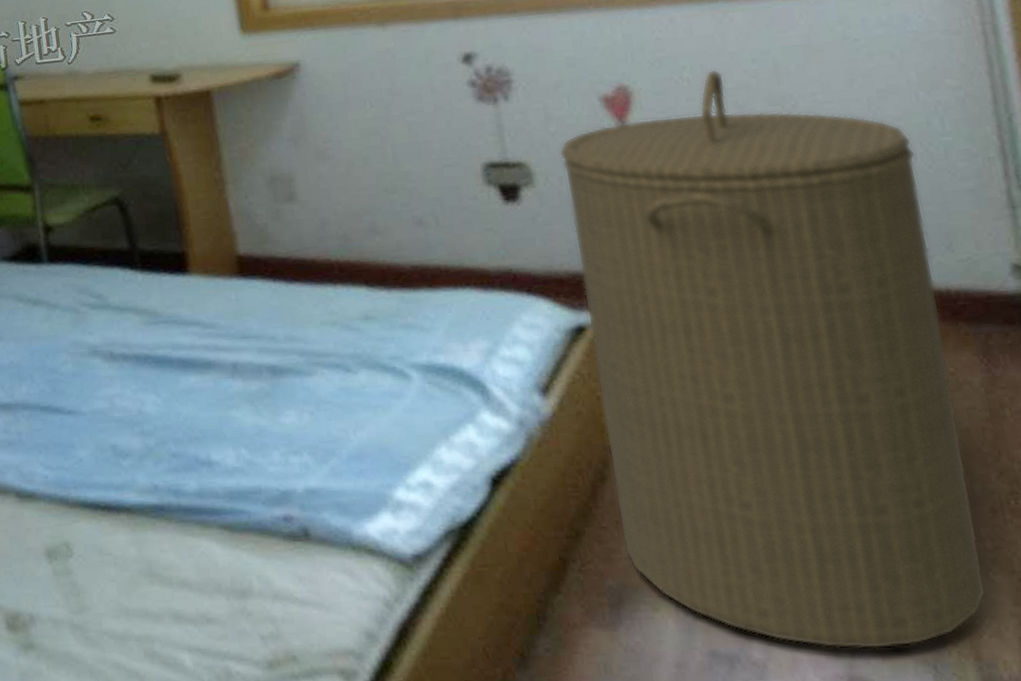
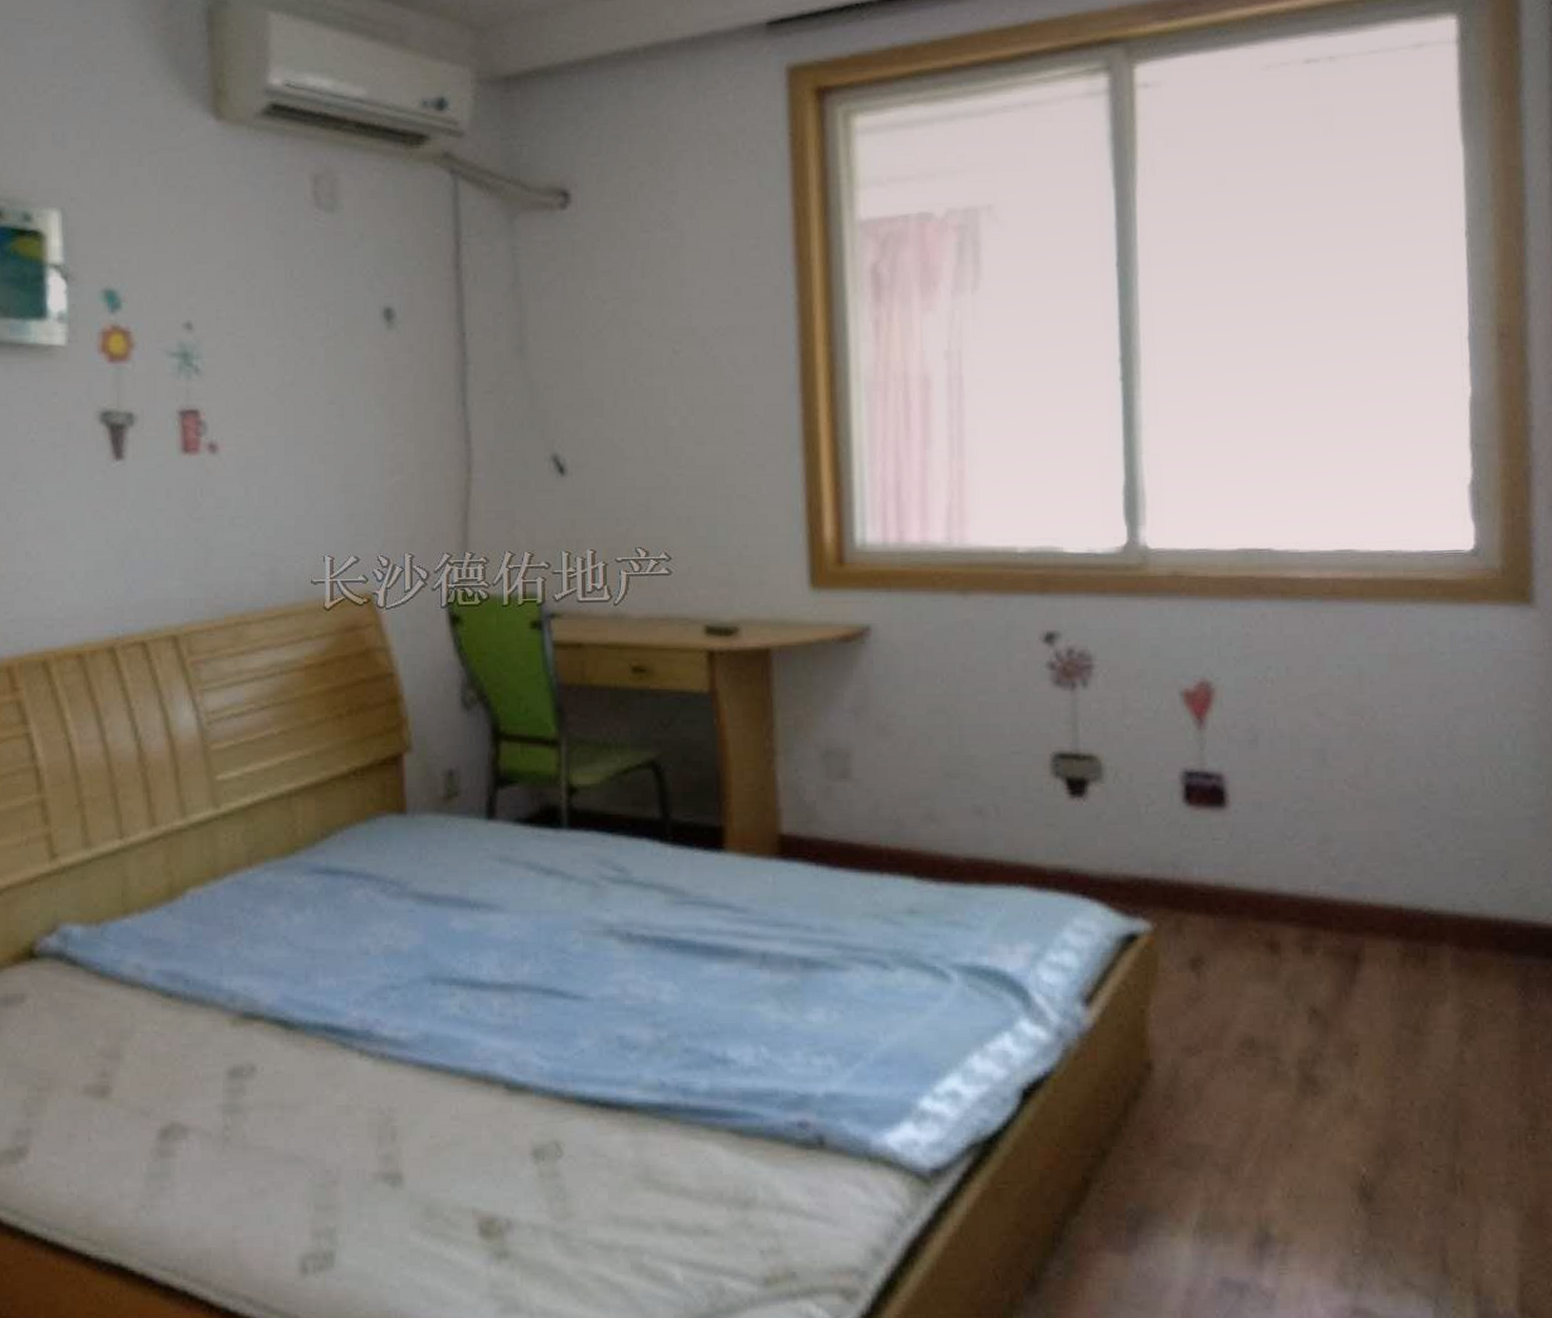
laundry hamper: present [559,69,988,650] -> none [1132,672,1495,1282]

